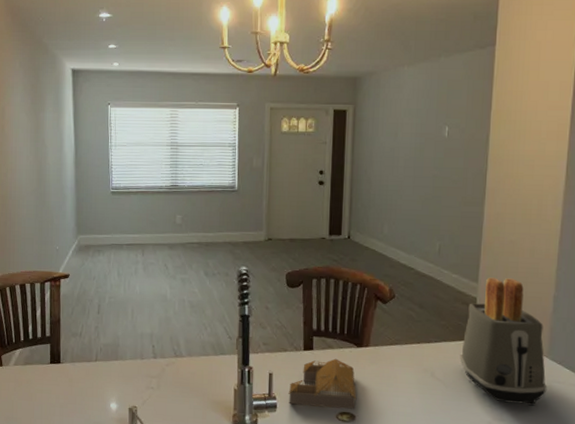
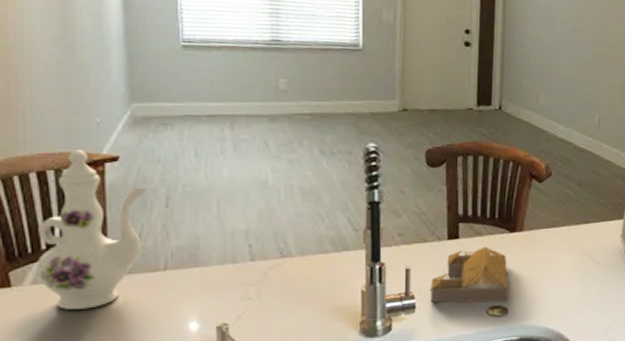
ewer: none [17,269,86,386] -> present [35,150,148,309]

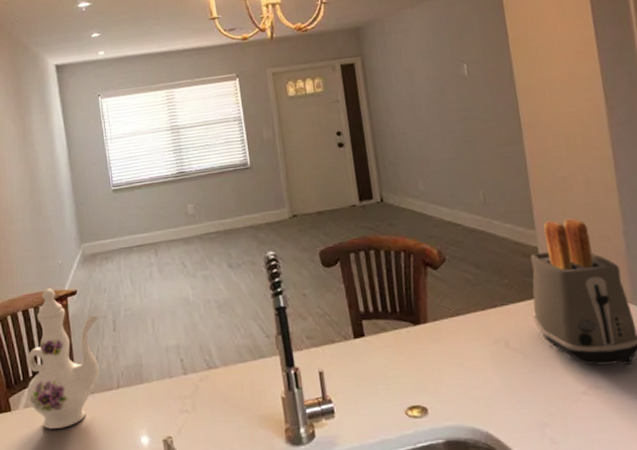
architectural model: present [429,246,510,303] -> none [344,342,426,406]

